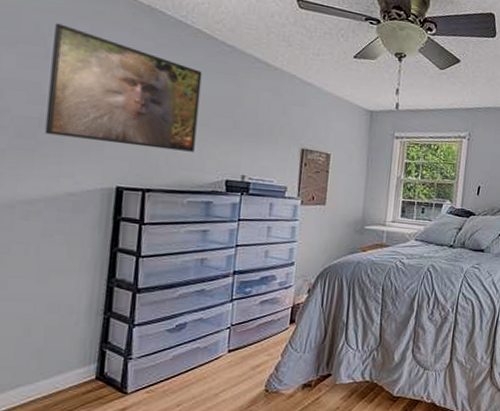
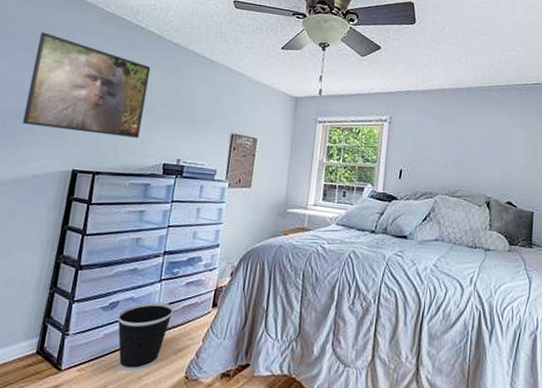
wastebasket: none [186,321,250,390] -> present [117,301,175,372]

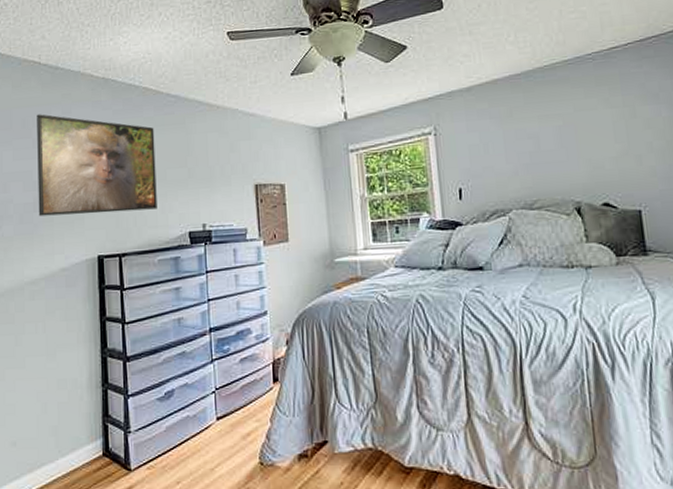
wastebasket: present [117,301,175,372] -> none [176,384,234,464]

